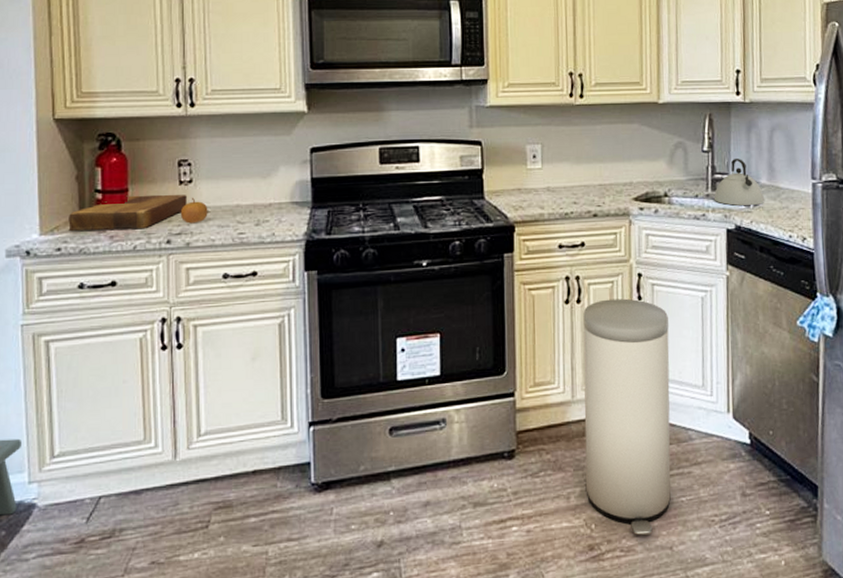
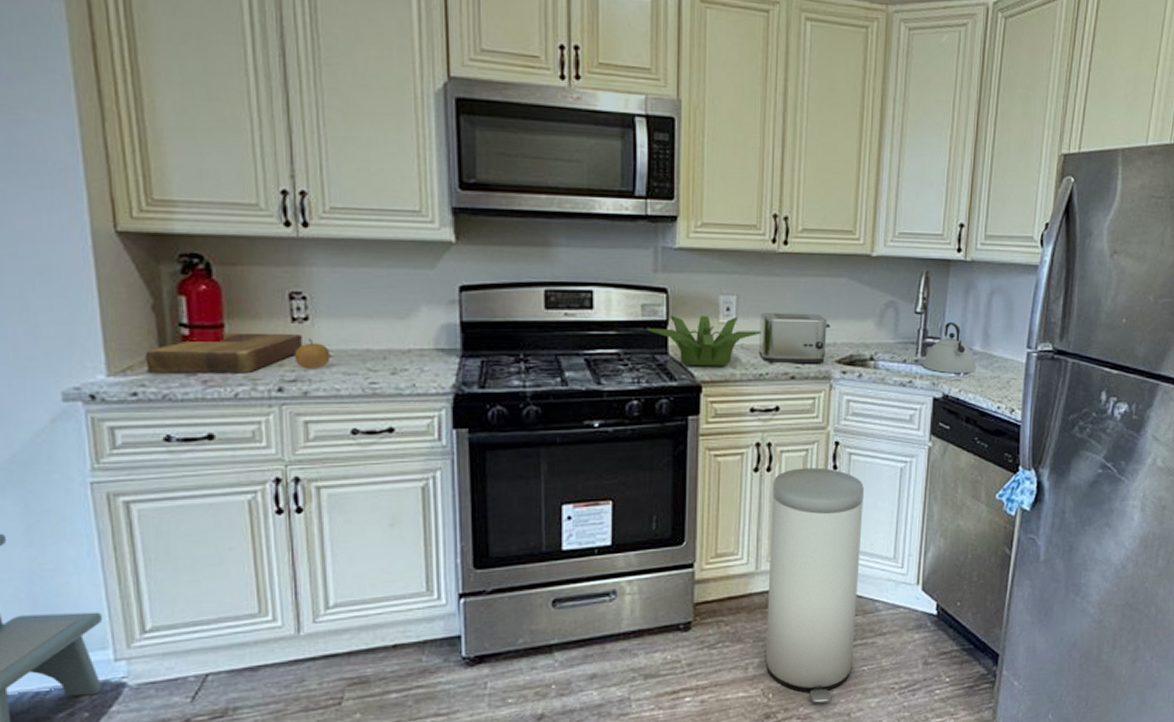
plant: none [466,163,565,209] -> present [647,315,761,366]
toaster: none [562,156,626,204] -> present [758,312,830,364]

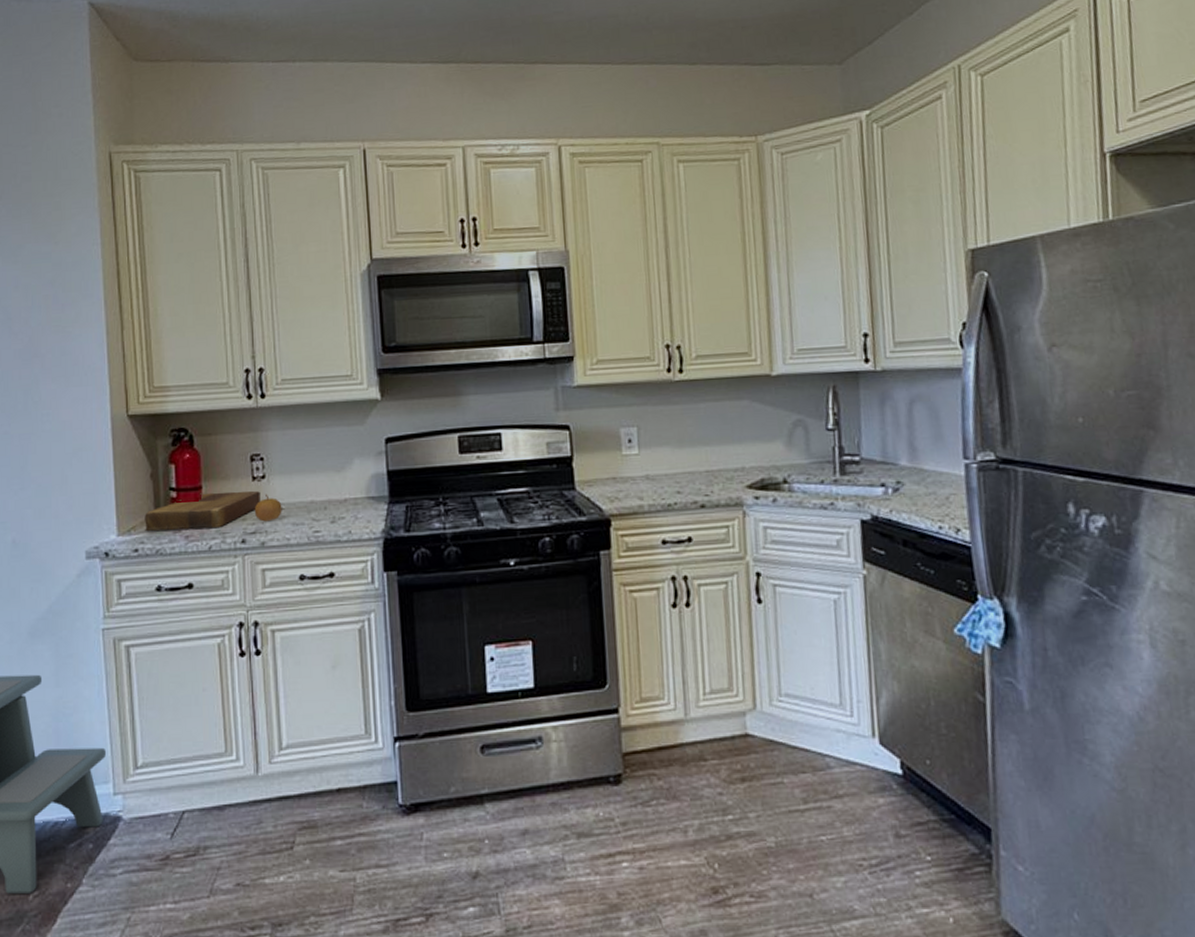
plant: present [647,315,761,366] -> none [554,449,665,501]
toaster: present [758,312,830,364] -> none [662,438,736,493]
pedal bin: present [765,467,864,704] -> none [693,601,808,880]
kettle: present [922,322,977,374] -> none [843,437,907,493]

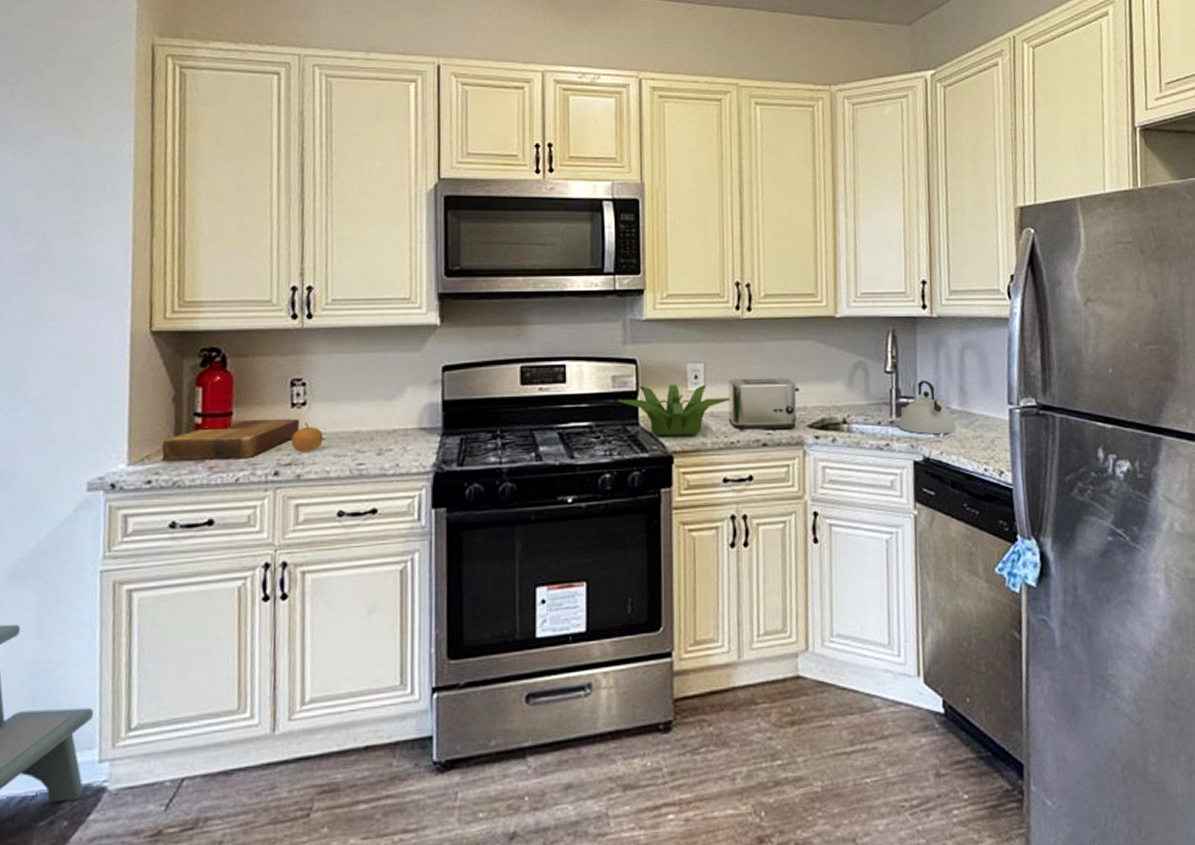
plant: none [554,449,665,501] -> present [618,385,730,437]
toaster: none [662,438,736,493] -> present [727,377,799,431]
kettle: none [843,437,907,493] -> present [898,381,957,435]

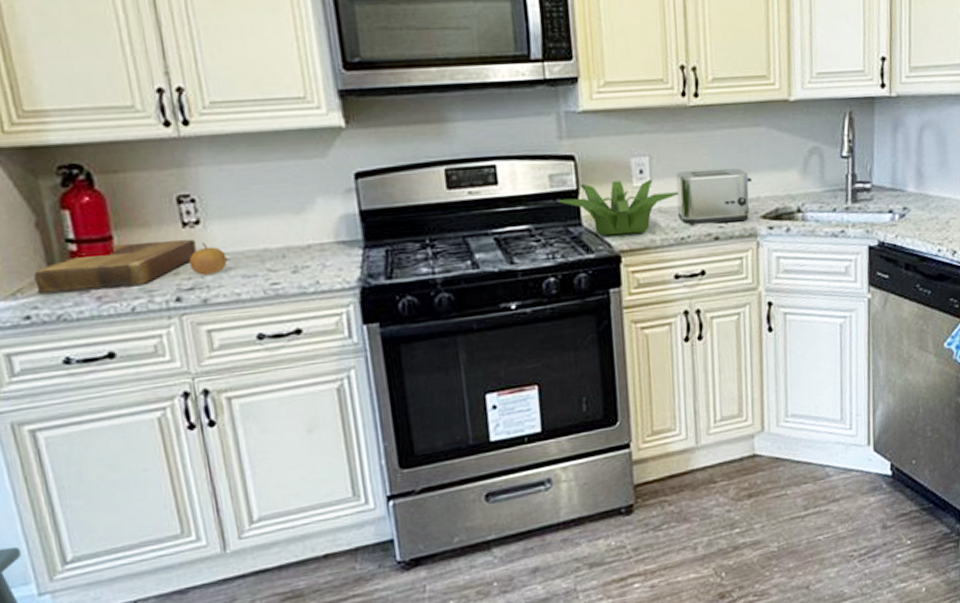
kettle: present [898,381,957,435] -> none [854,164,912,219]

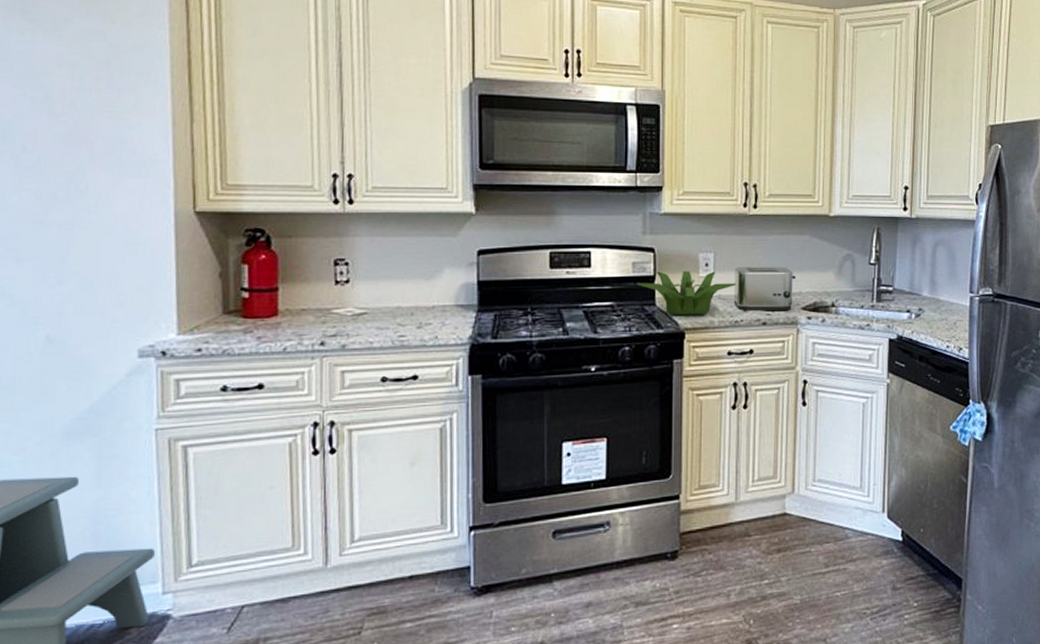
cutting board: present [34,239,196,295] -> none [210,294,343,332]
fruit: present [188,242,227,276] -> none [335,298,366,325]

